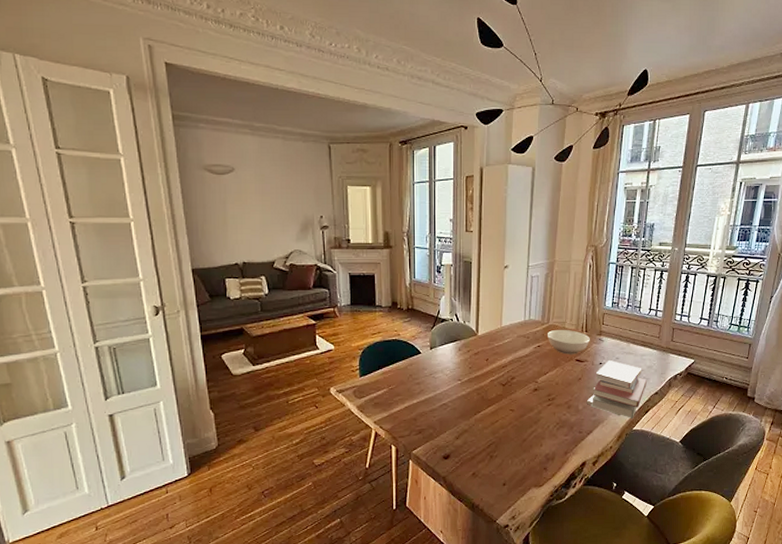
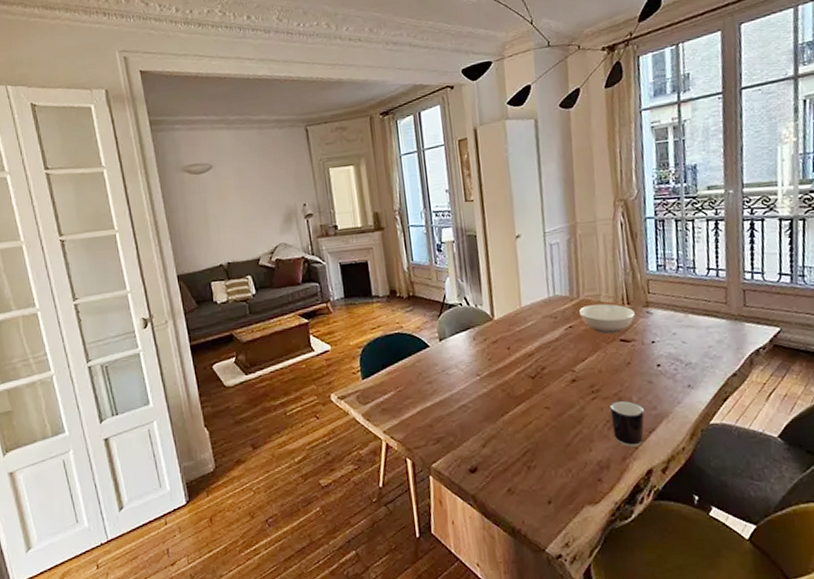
mug: none [561,407,586,444] -> present [610,400,645,447]
books: present [586,360,647,419] -> none [641,337,719,411]

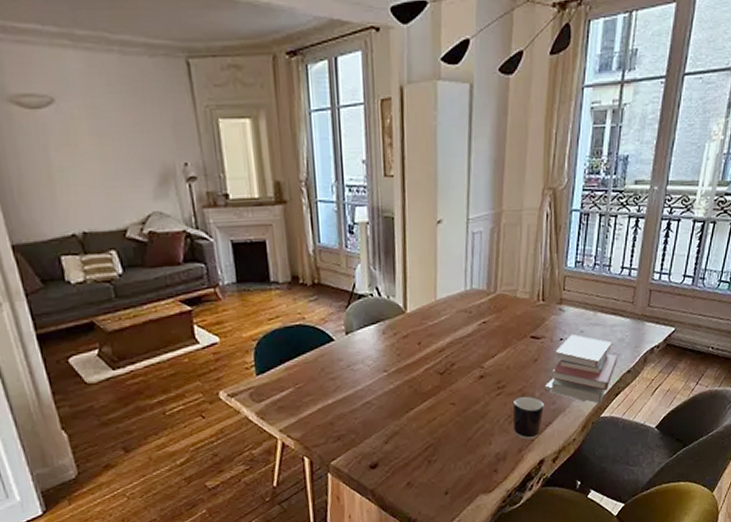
bowl: present [578,303,635,334] -> none [494,299,548,331]
books: none [641,337,719,411] -> present [544,335,617,405]

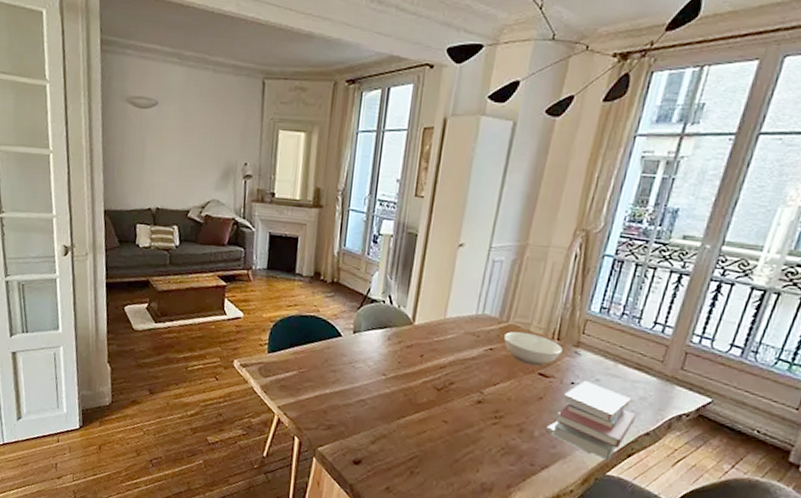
bowl: none [494,299,548,331] -> present [503,331,563,366]
mug: present [513,395,544,440] -> none [505,431,543,479]

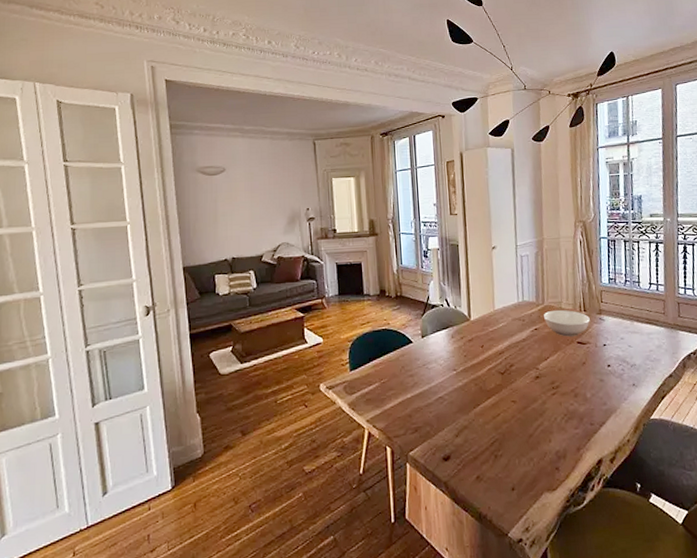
books: present [545,381,636,462] -> none [594,341,659,407]

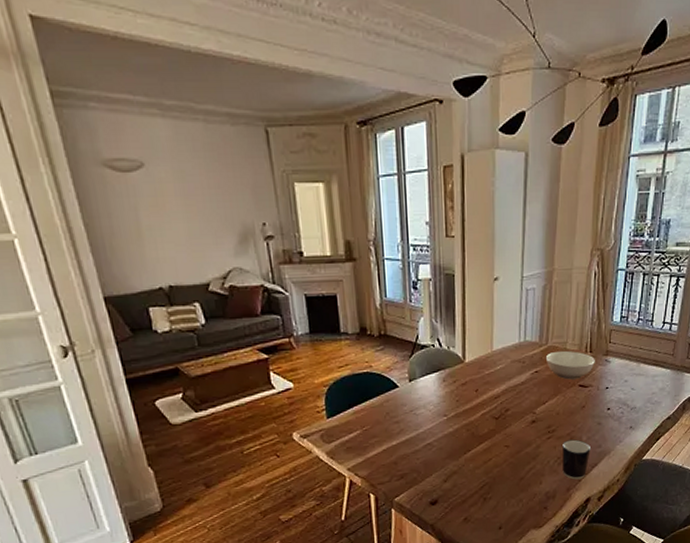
mug: none [568,396,597,439] -> present [563,439,590,480]

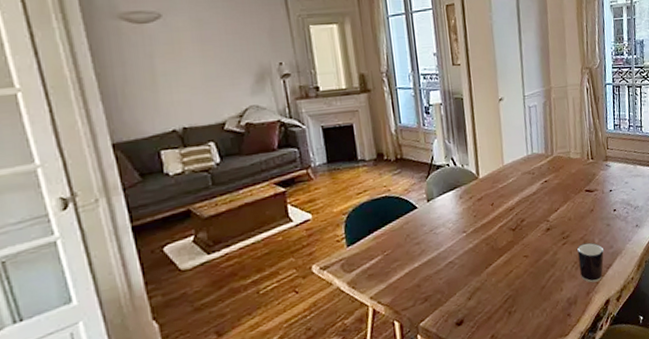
bowl: present [545,350,595,380] -> none [552,159,597,186]

